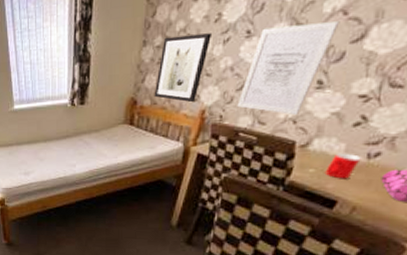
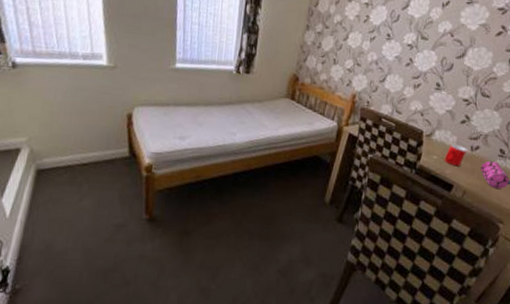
wall art: present [154,33,211,103] -> none [313,26,361,87]
wall art: present [237,21,340,116] -> none [380,35,449,109]

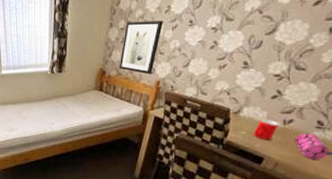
wall art: none [313,26,361,87] -> present [119,21,163,75]

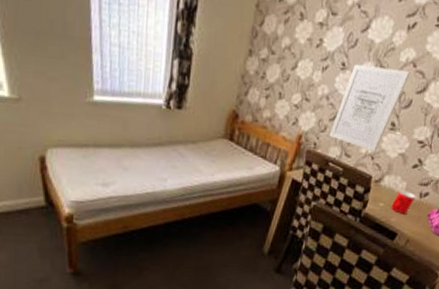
wall art: present [119,21,163,75] -> none [255,51,313,126]
wall art: none [184,18,257,88] -> present [329,64,411,152]

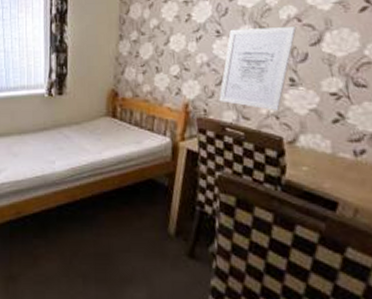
cup: present [390,190,416,214] -> none [318,150,349,178]

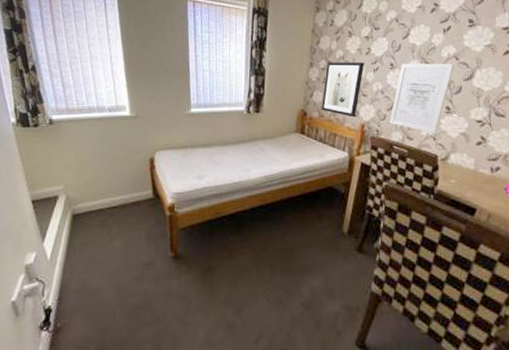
wall art: none [135,31,185,96] -> present [321,62,364,118]

